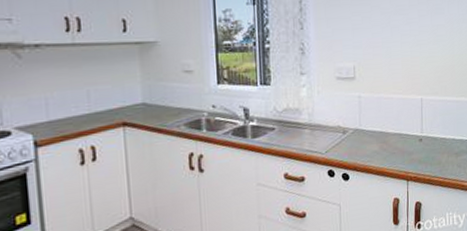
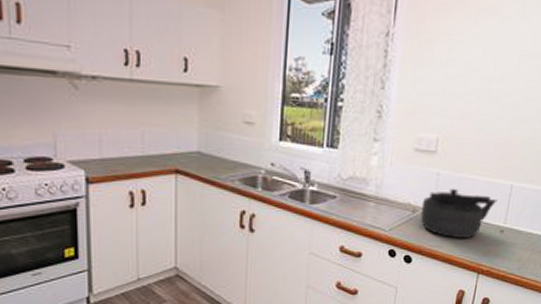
kettle: none [350,107,412,152] -> present [420,188,498,238]

